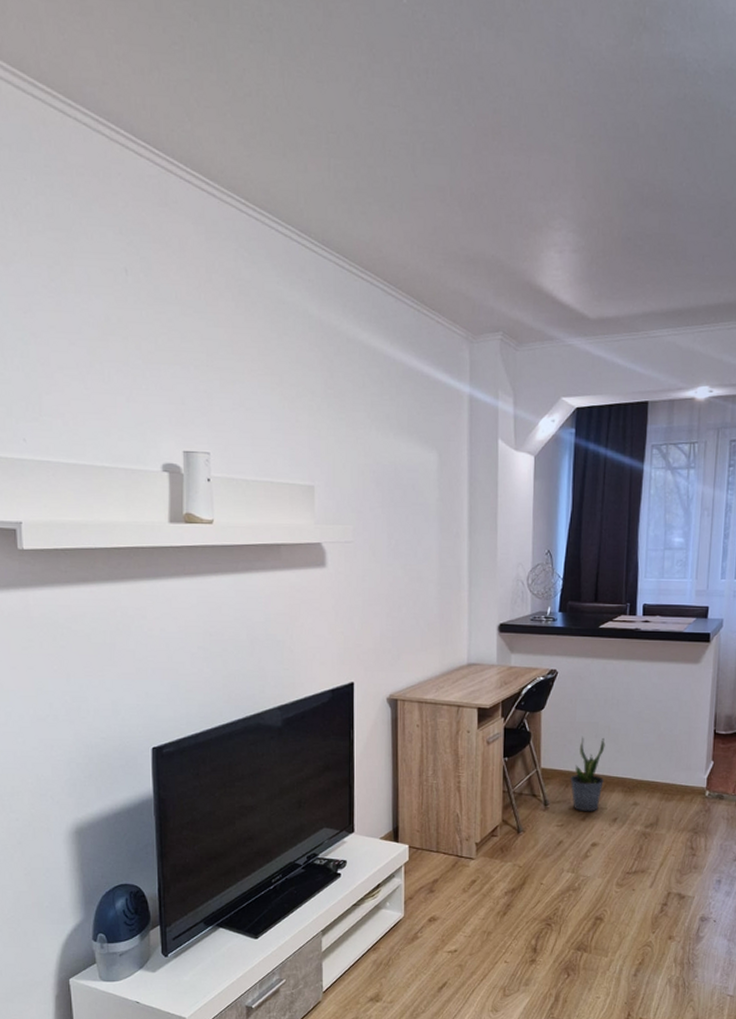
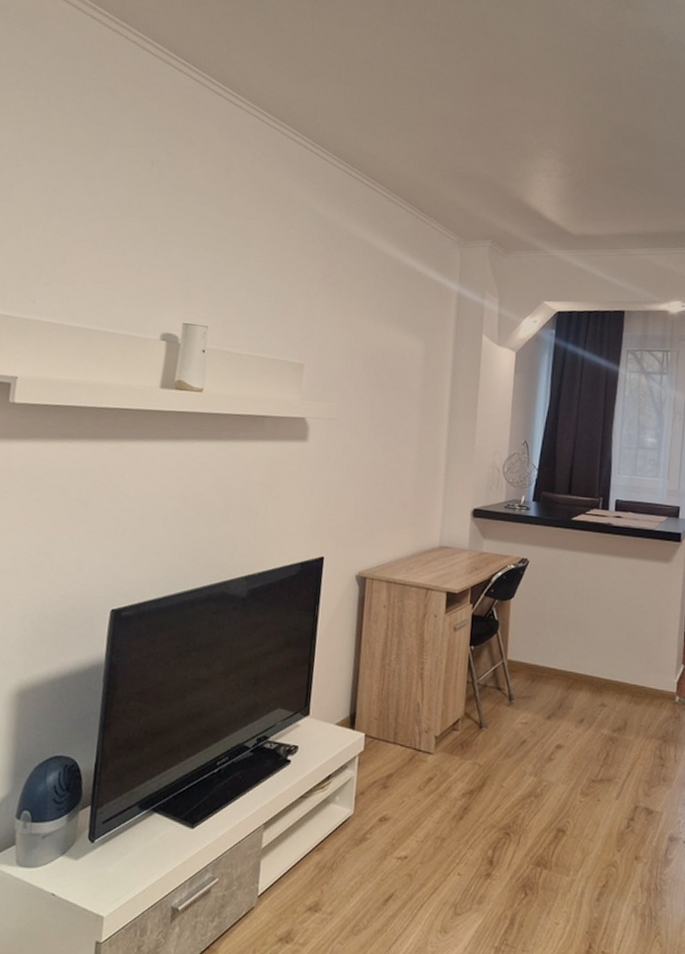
potted plant: present [570,737,605,812] -> none [536,630,574,711]

